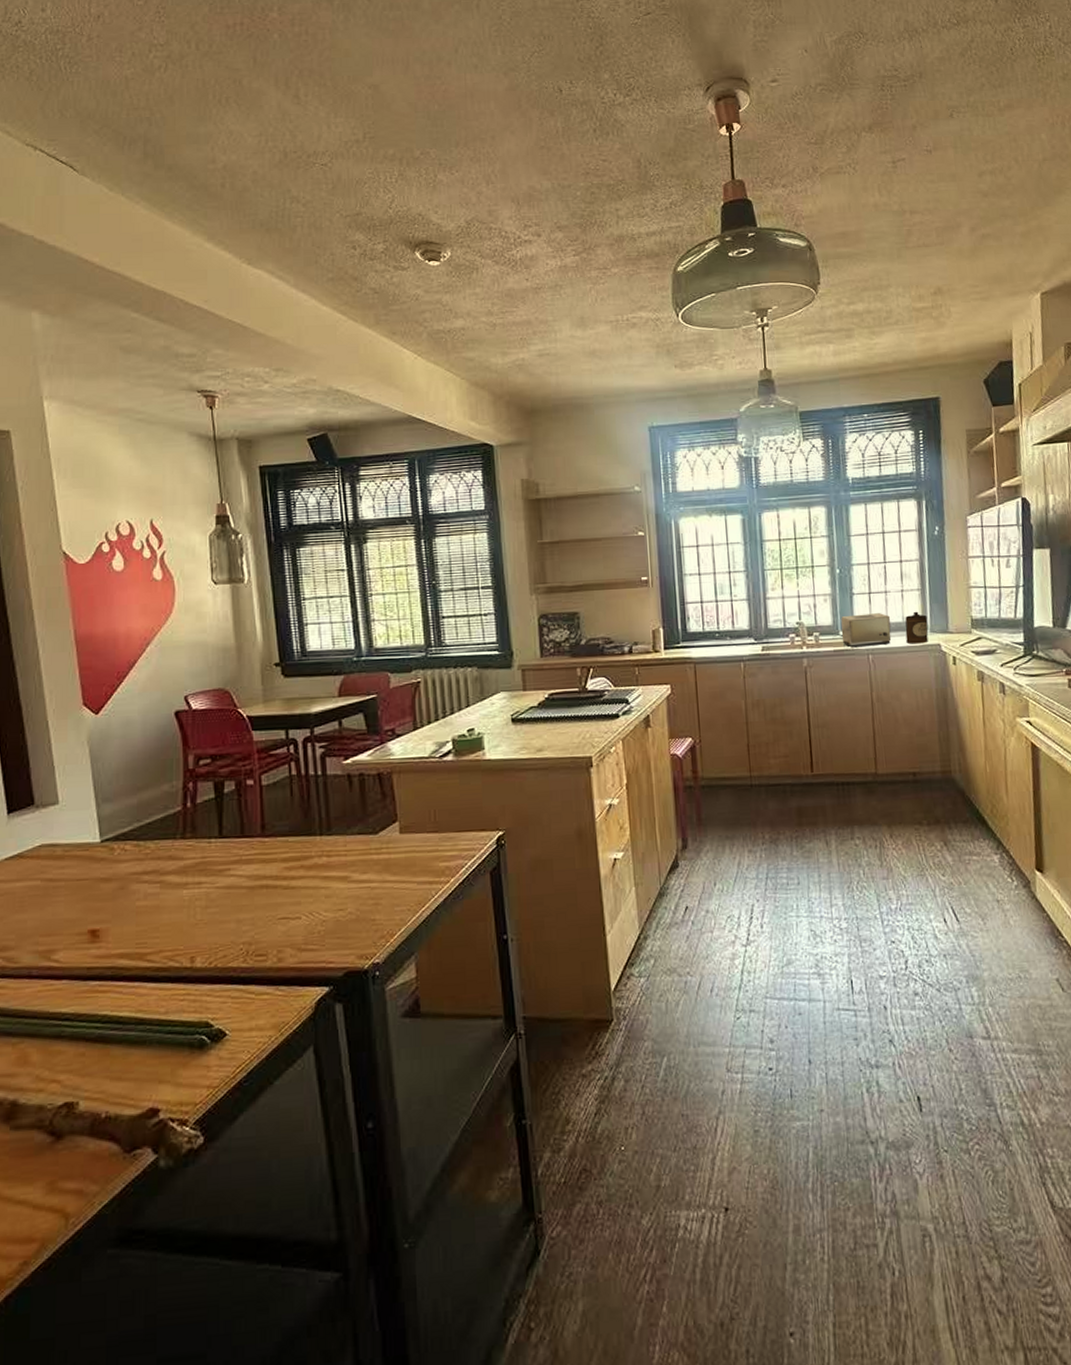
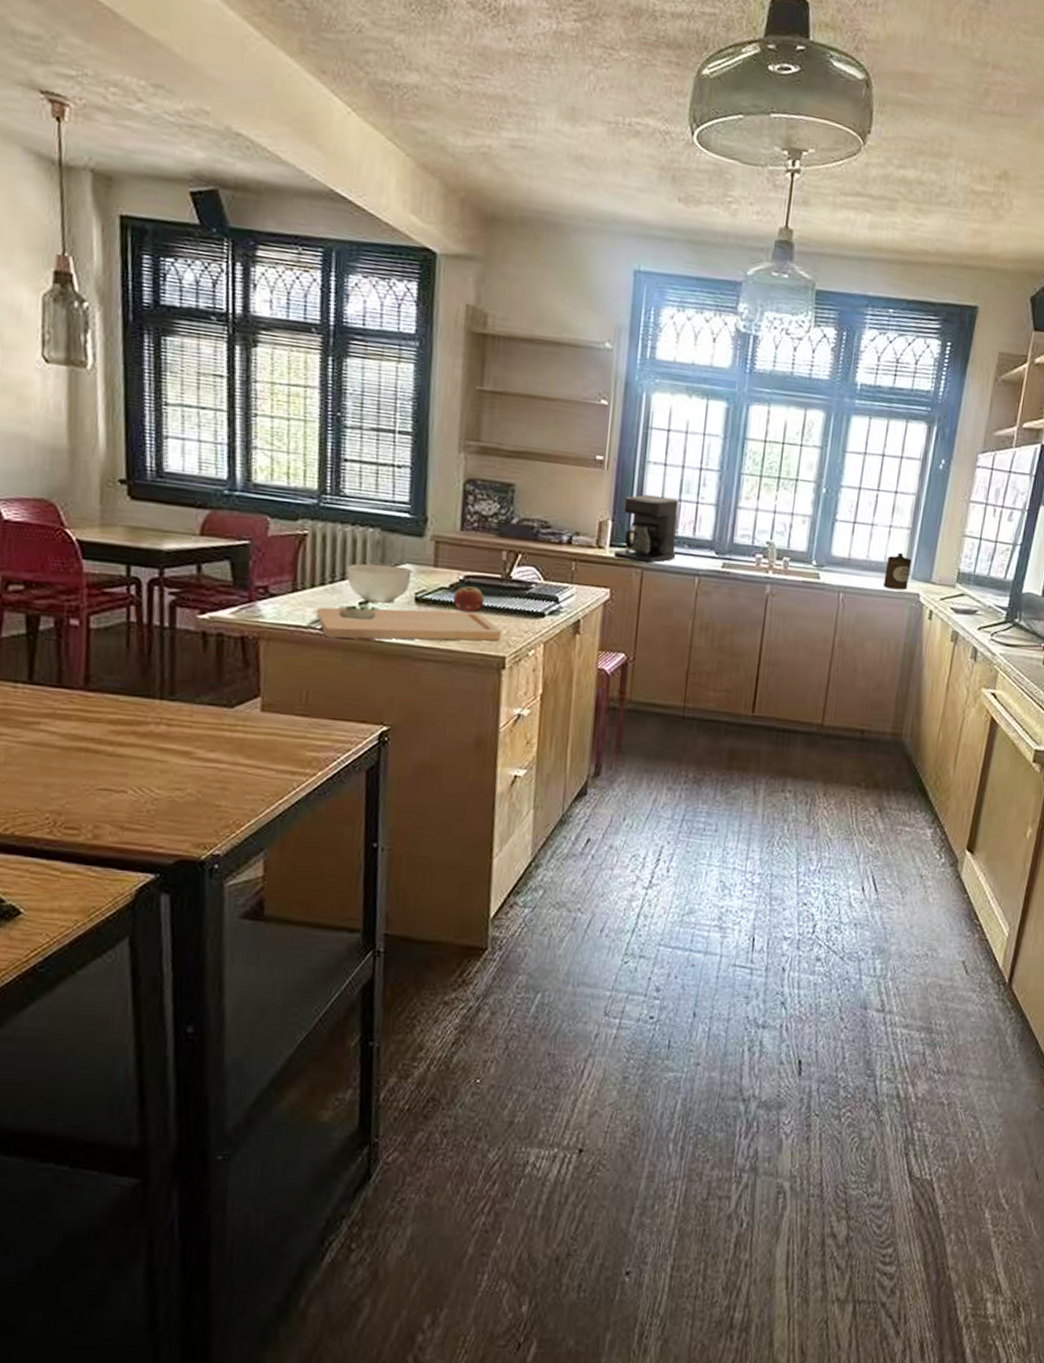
cutting board: none [435,722,586,764] -> present [317,607,502,641]
bowl: none [453,695,507,728] -> present [346,563,412,603]
fruit: none [541,702,568,725] -> present [452,586,485,613]
coffee maker: none [668,600,722,659] -> present [613,494,678,564]
toaster: present [841,613,892,648] -> none [813,544,871,585]

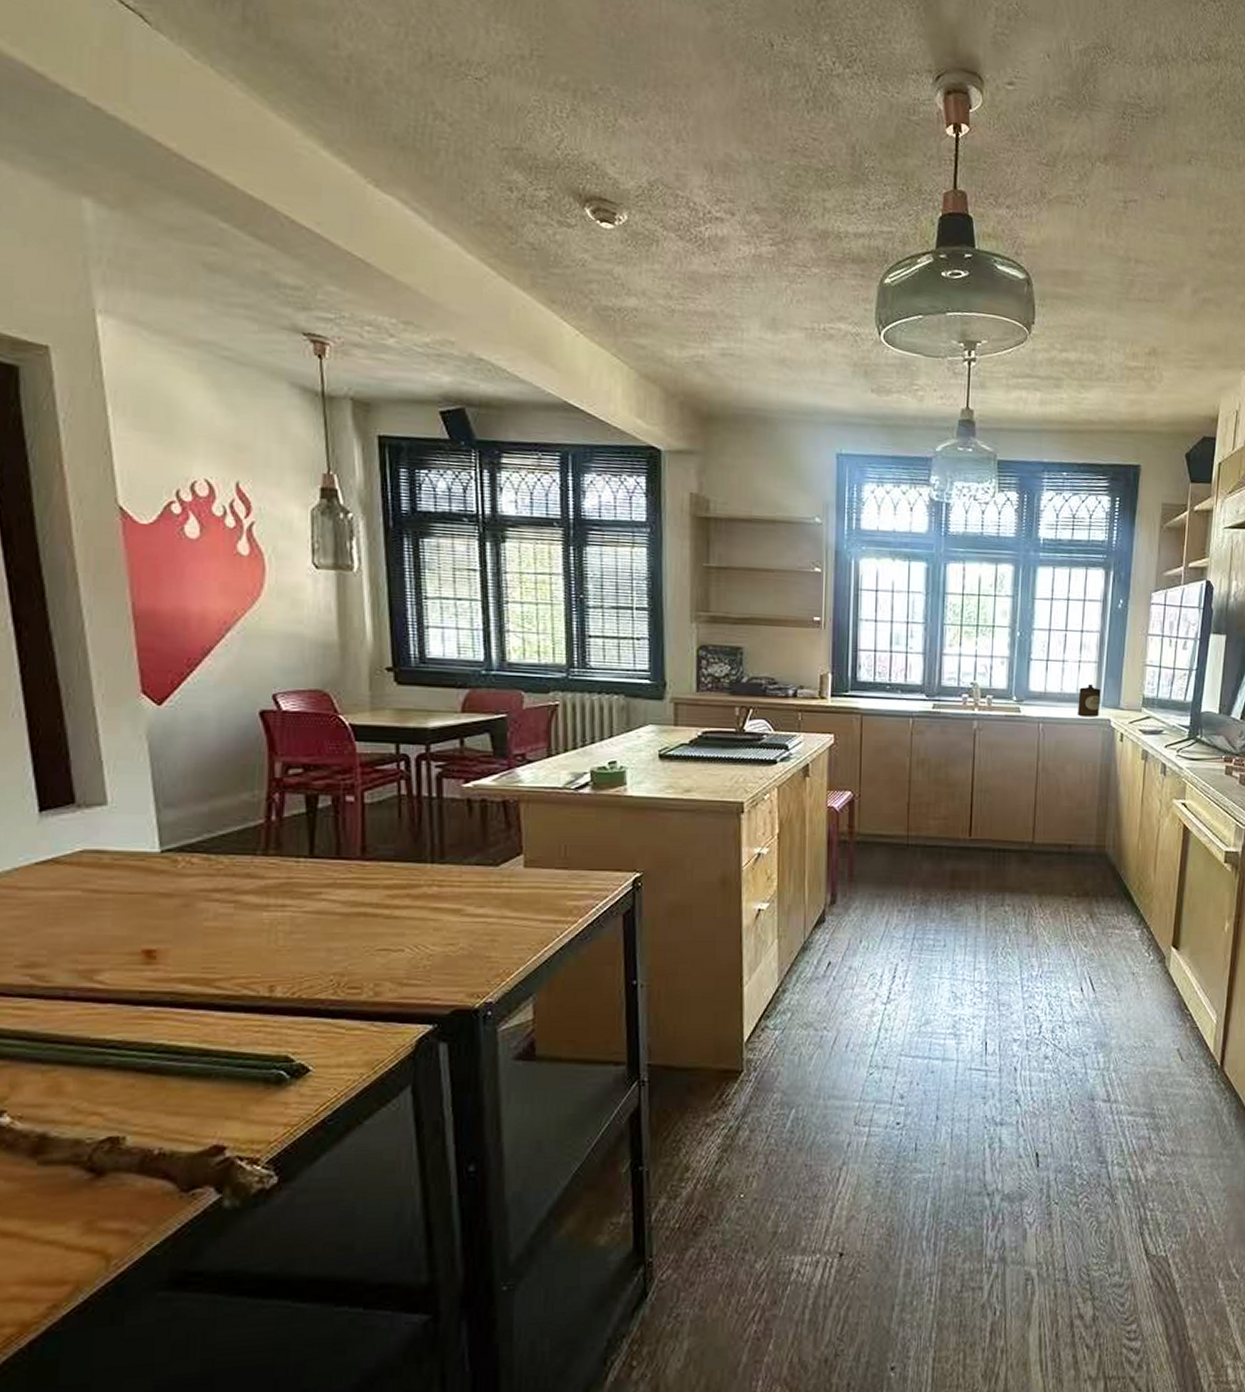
cutting board: present [317,607,502,641] -> none [571,763,739,797]
bowl: present [346,563,412,603] -> none [595,726,655,761]
fruit: present [452,586,485,613] -> none [693,741,722,765]
coffee maker: present [613,494,678,564] -> none [835,648,891,710]

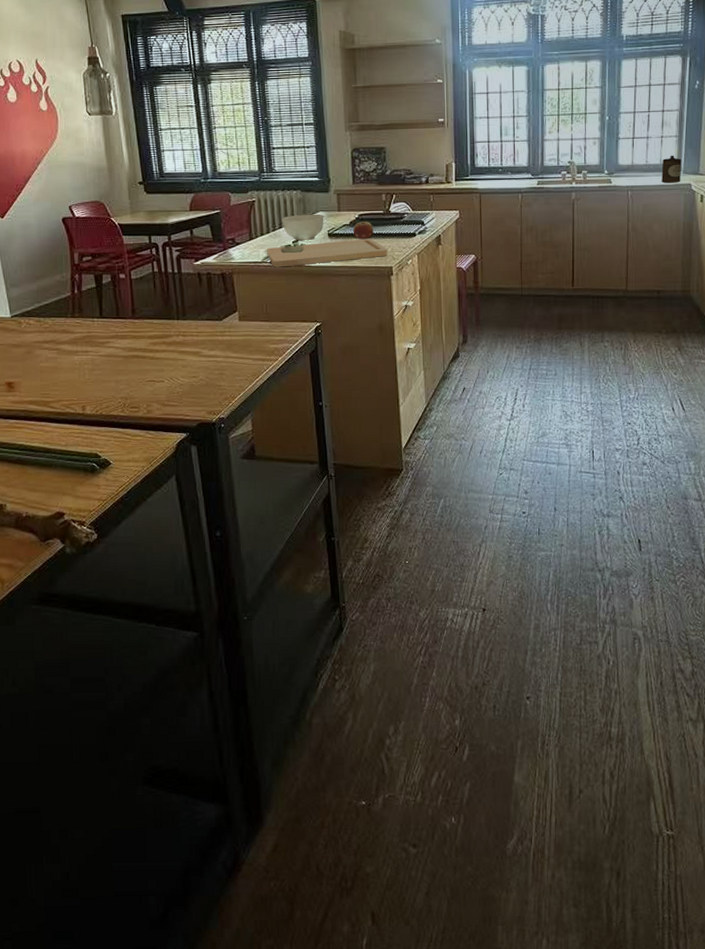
cutting board: none [571,763,739,797] -> present [267,238,388,268]
bowl: none [595,726,655,761] -> present [282,214,324,240]
fruit: none [693,741,722,765] -> present [352,221,374,240]

